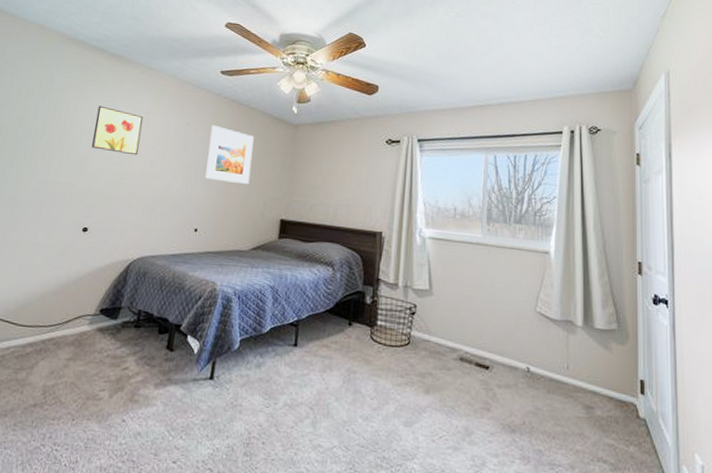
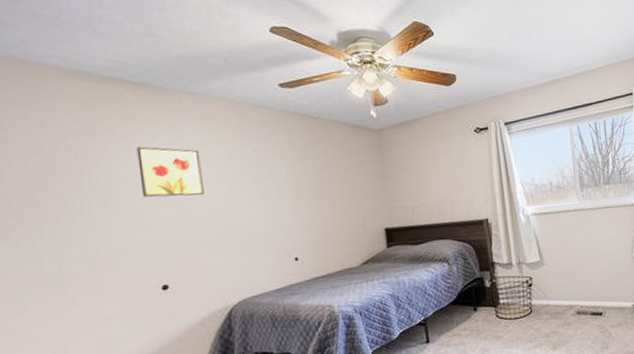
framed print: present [205,124,254,184] -> none [284,145,343,204]

